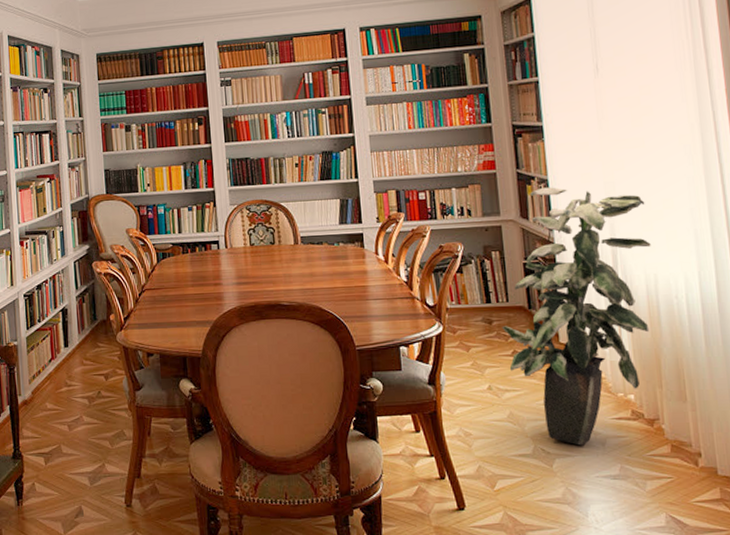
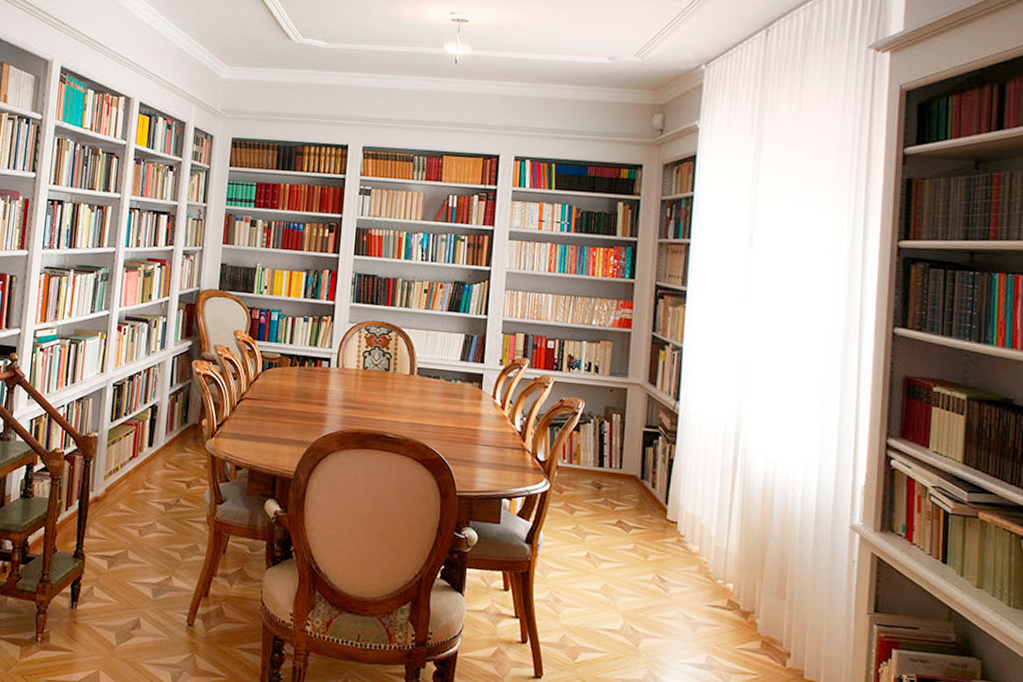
indoor plant: present [501,187,651,446] -> none [610,355,777,629]

